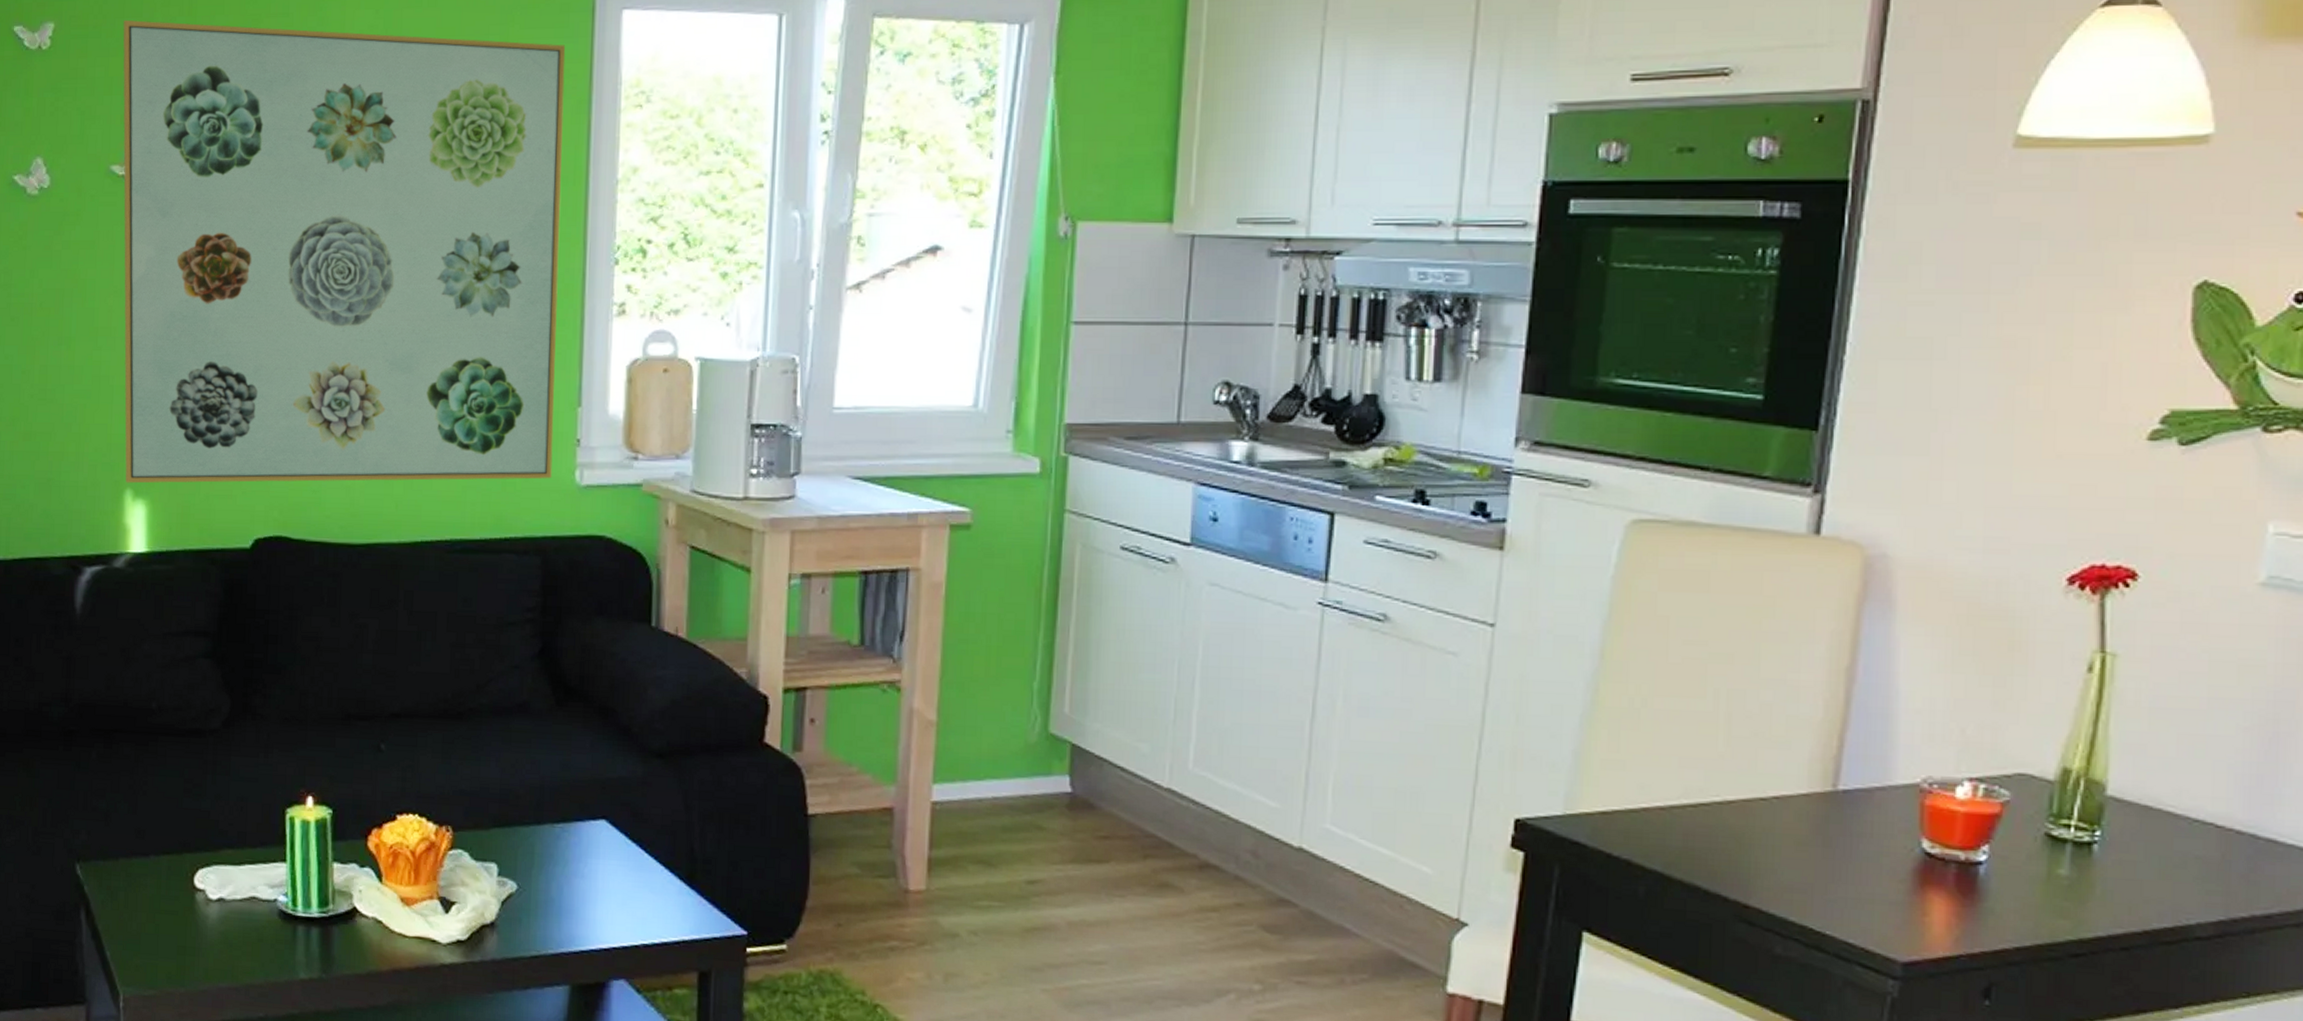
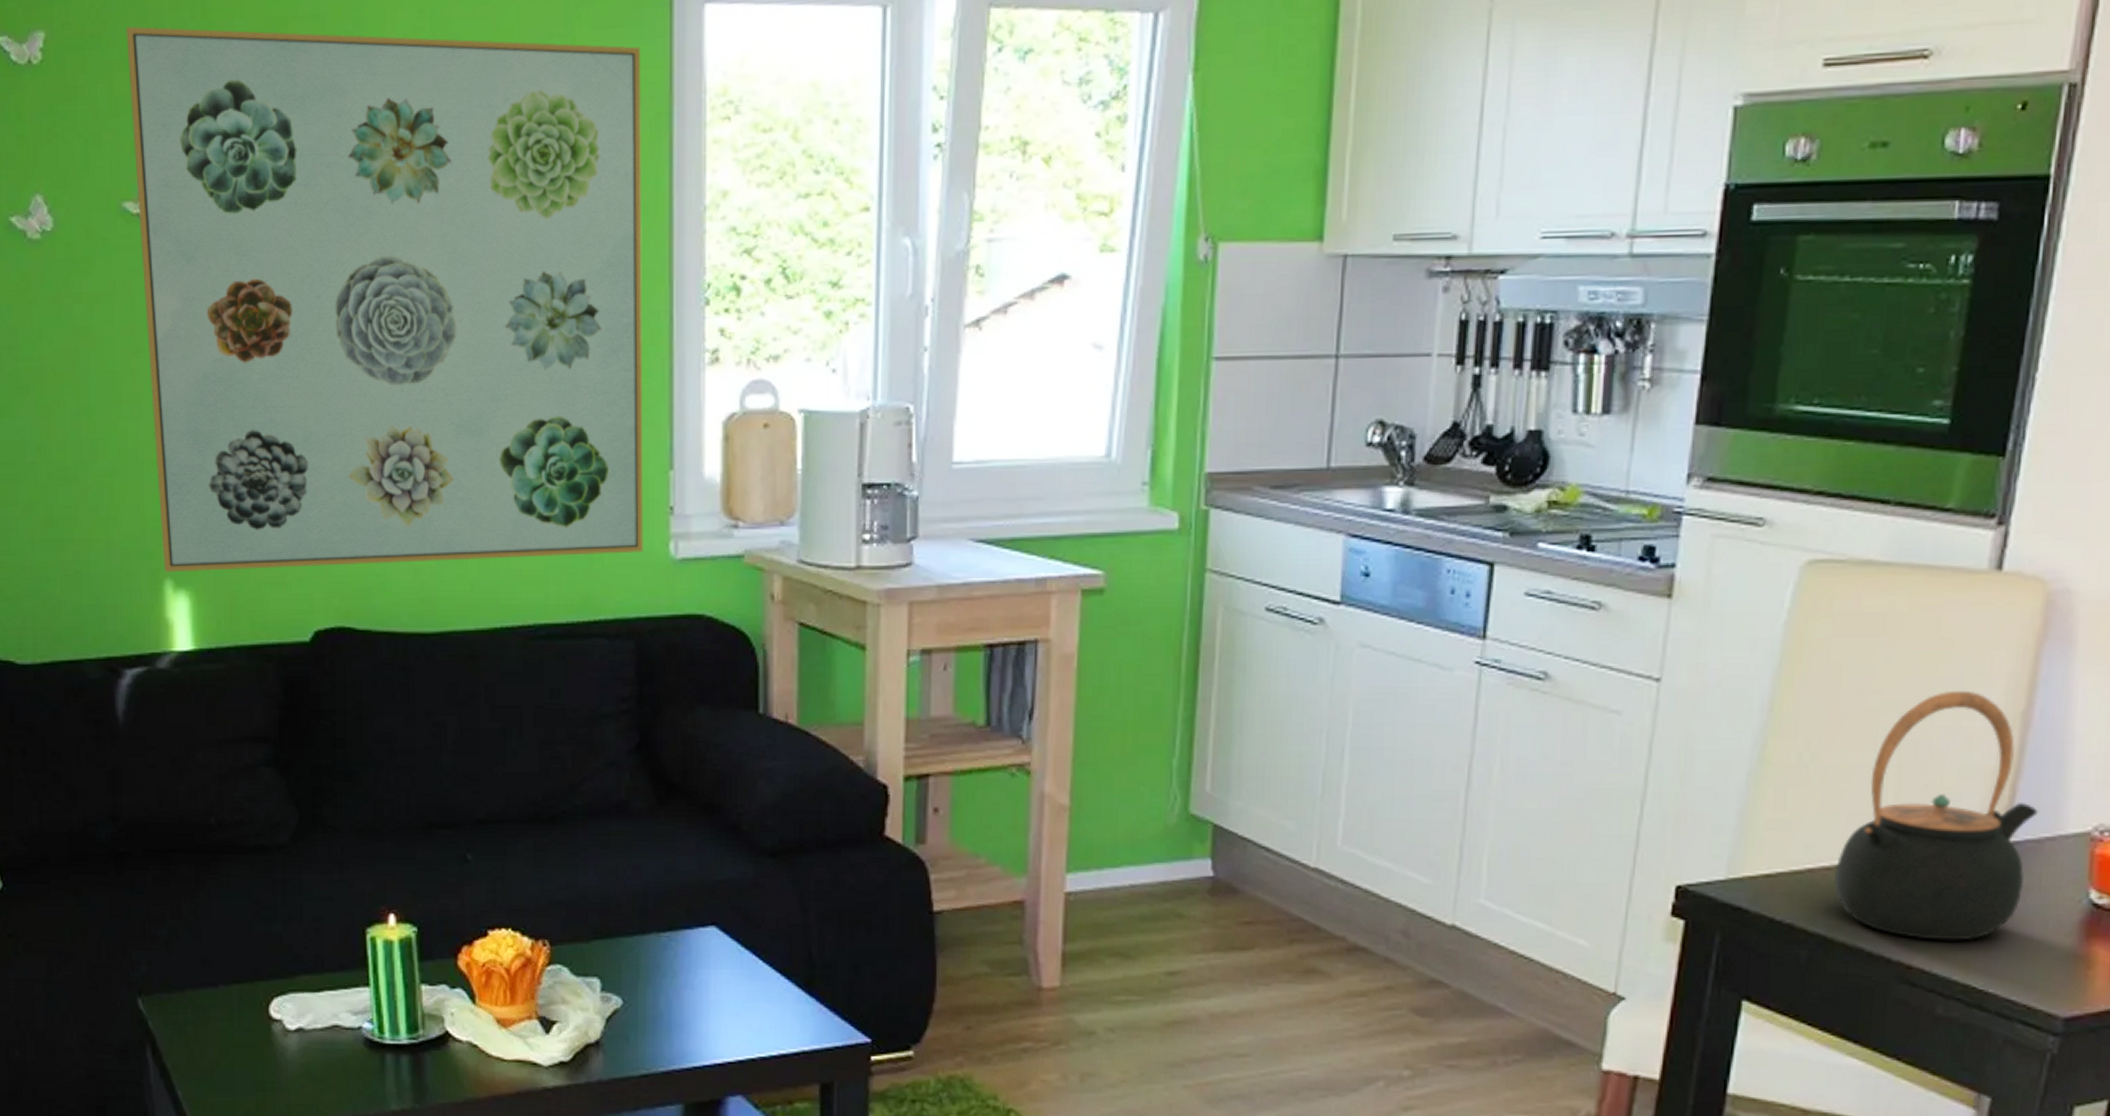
teapot: none [1668,644,1867,884] -> present [1833,690,2039,941]

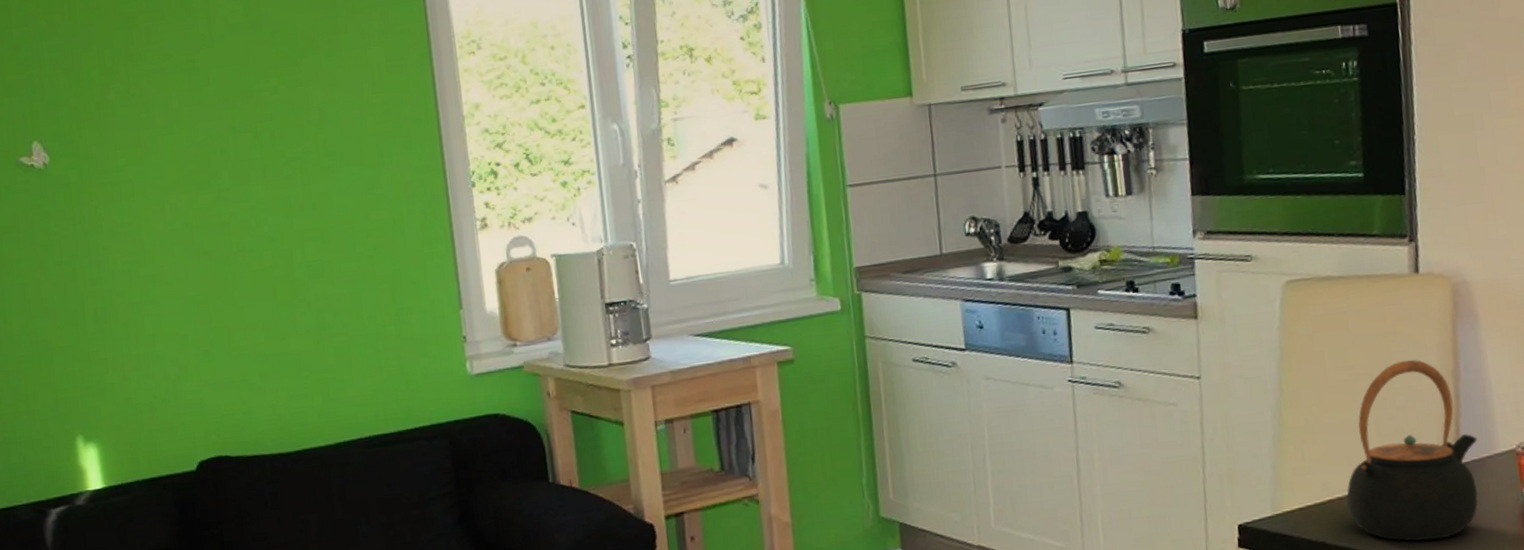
wall art: present [126,26,643,573] -> none [11,9,447,431]

